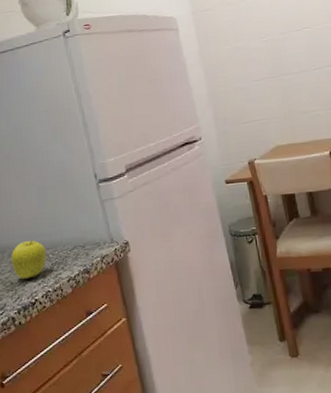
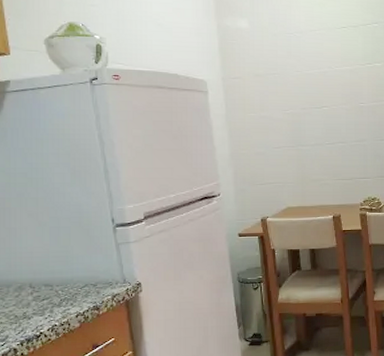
fruit: present [11,240,46,280] -> none [17,277,55,313]

